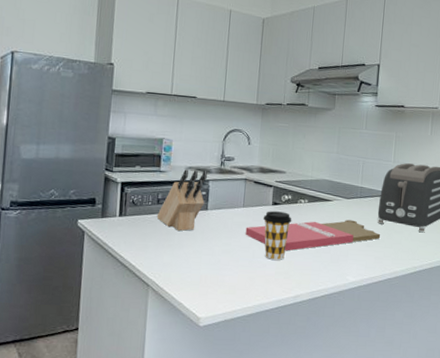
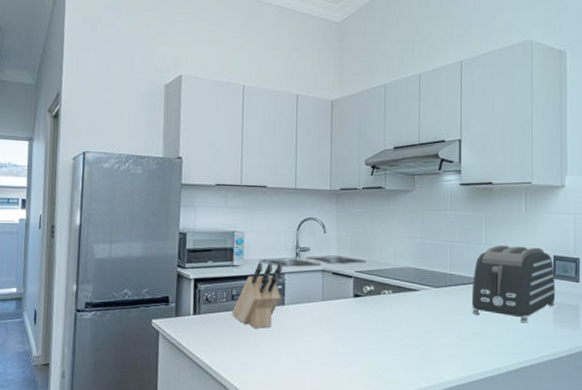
cutting board: present [245,220,381,251] -> none [326,311,477,348]
coffee cup: present [263,211,292,260] -> none [344,304,376,358]

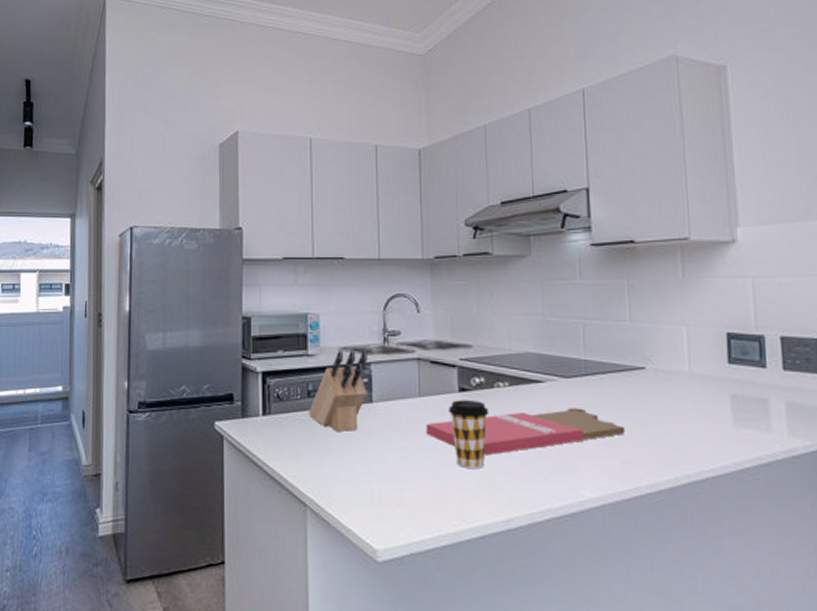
cutting board: none [326,311,477,348] -> present [426,408,626,456]
coffee cup: none [344,304,376,358] -> present [448,400,489,468]
toaster: present [471,245,556,323] -> none [615,322,734,423]

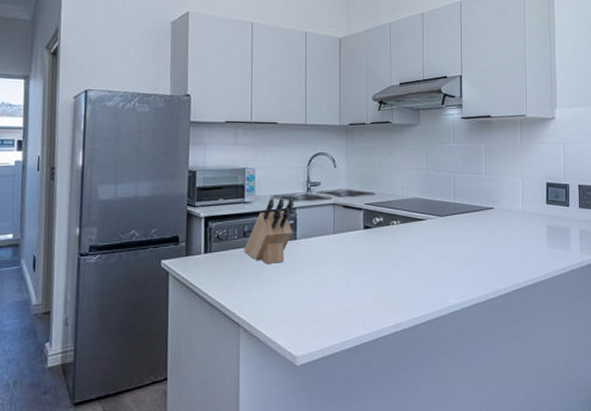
cutting board: present [426,408,626,456] -> none [337,239,479,277]
coffee cup: present [448,400,489,468] -> none [355,235,386,287]

